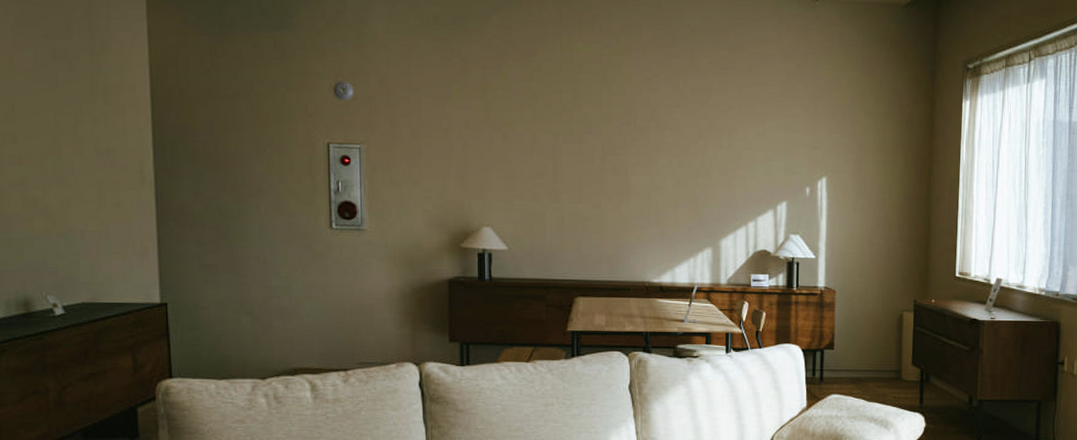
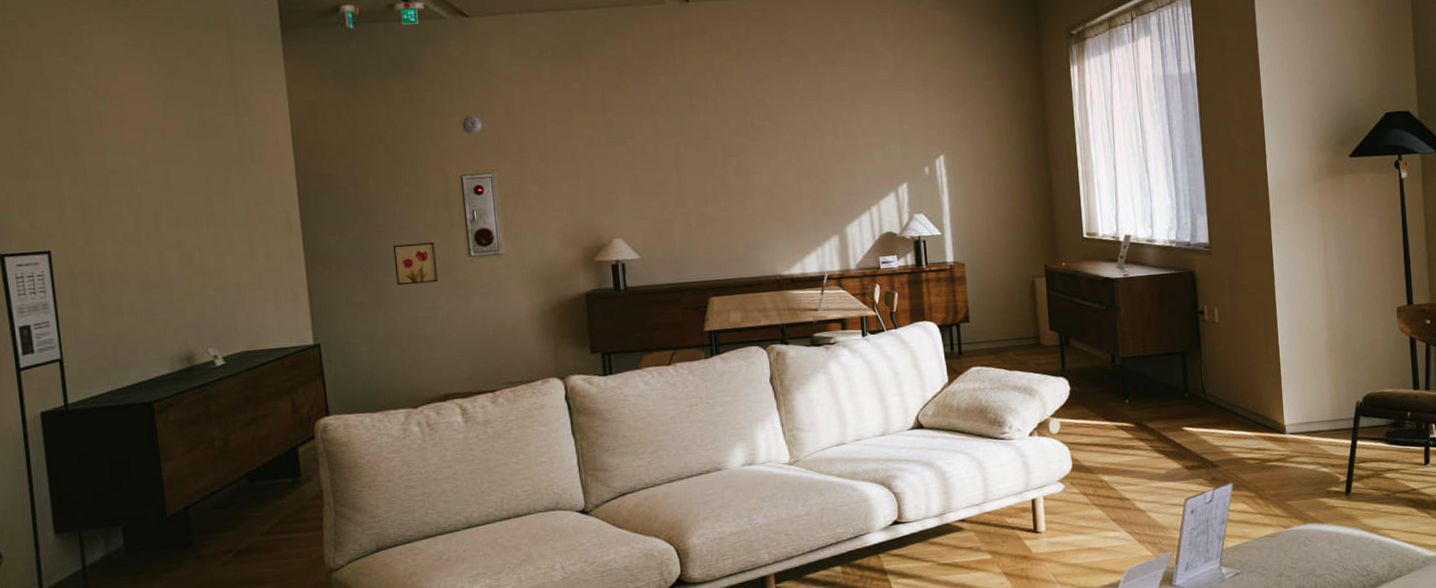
wall art: none [250,208,296,252] -> present [392,241,438,286]

